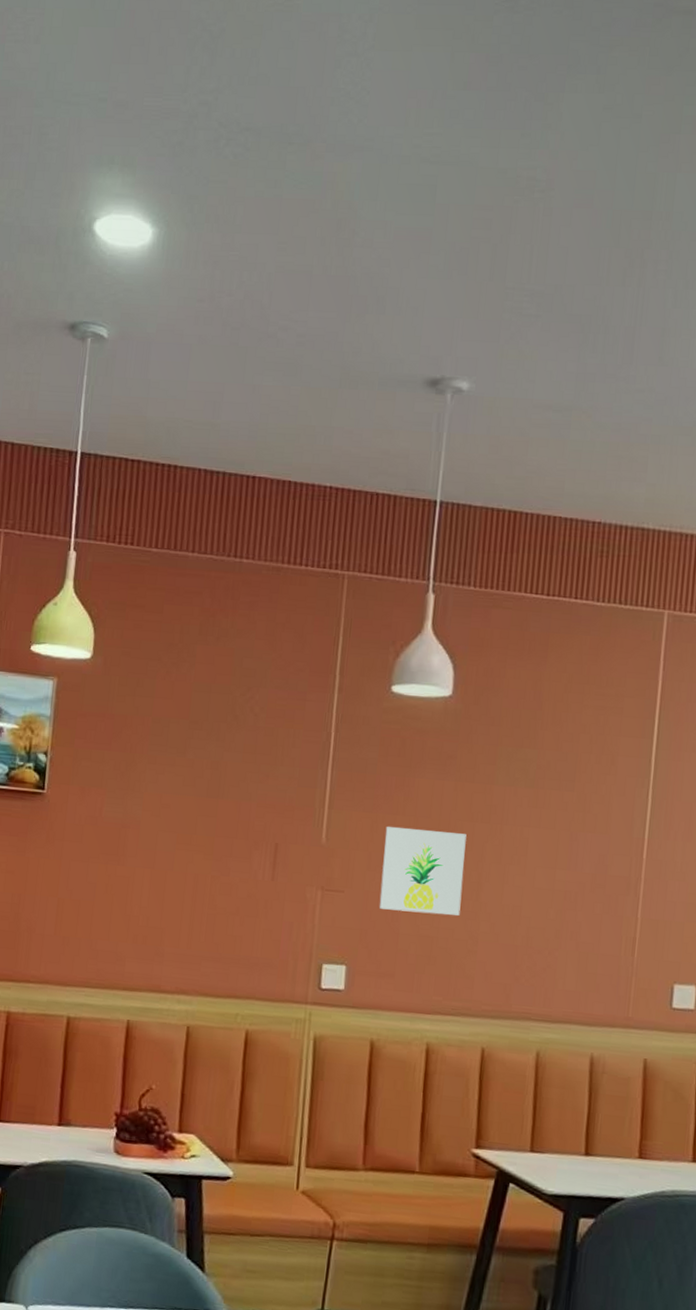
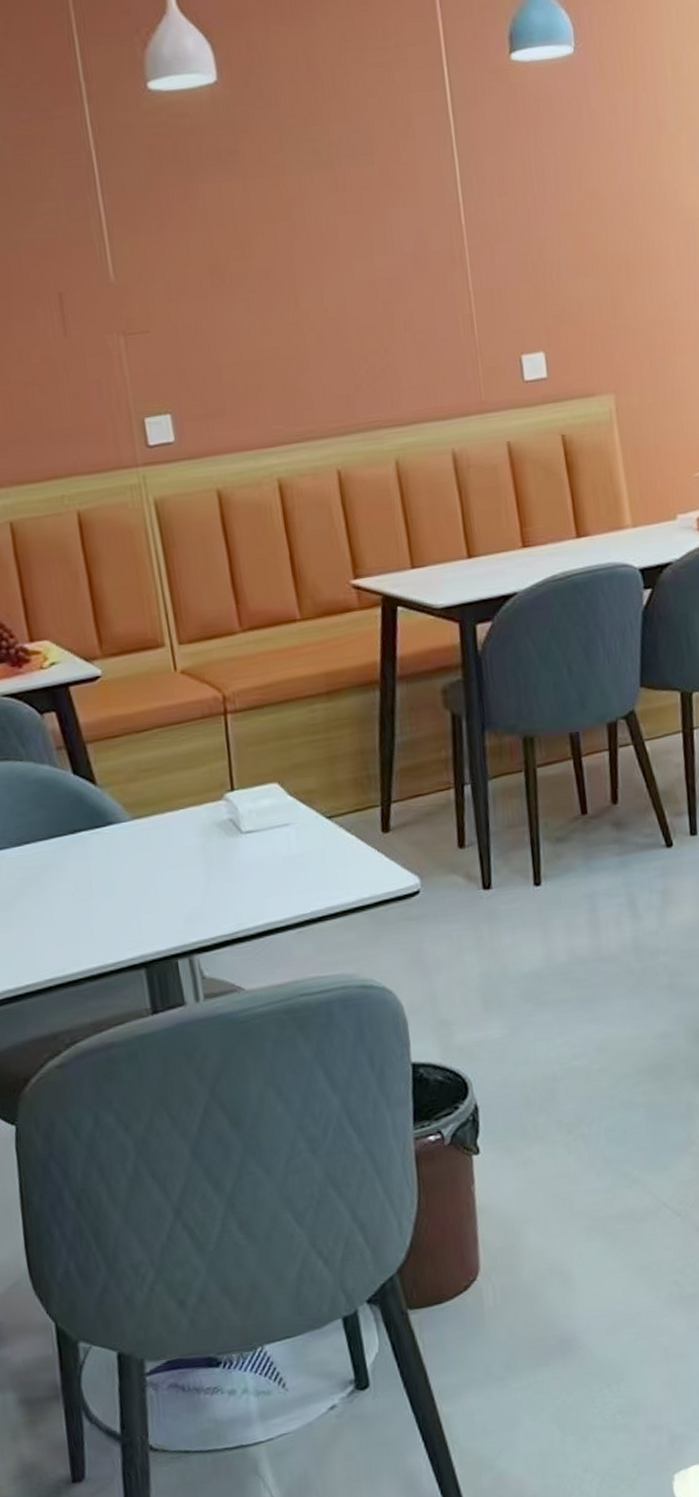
wall art: present [379,827,467,916] -> none [178,237,282,342]

